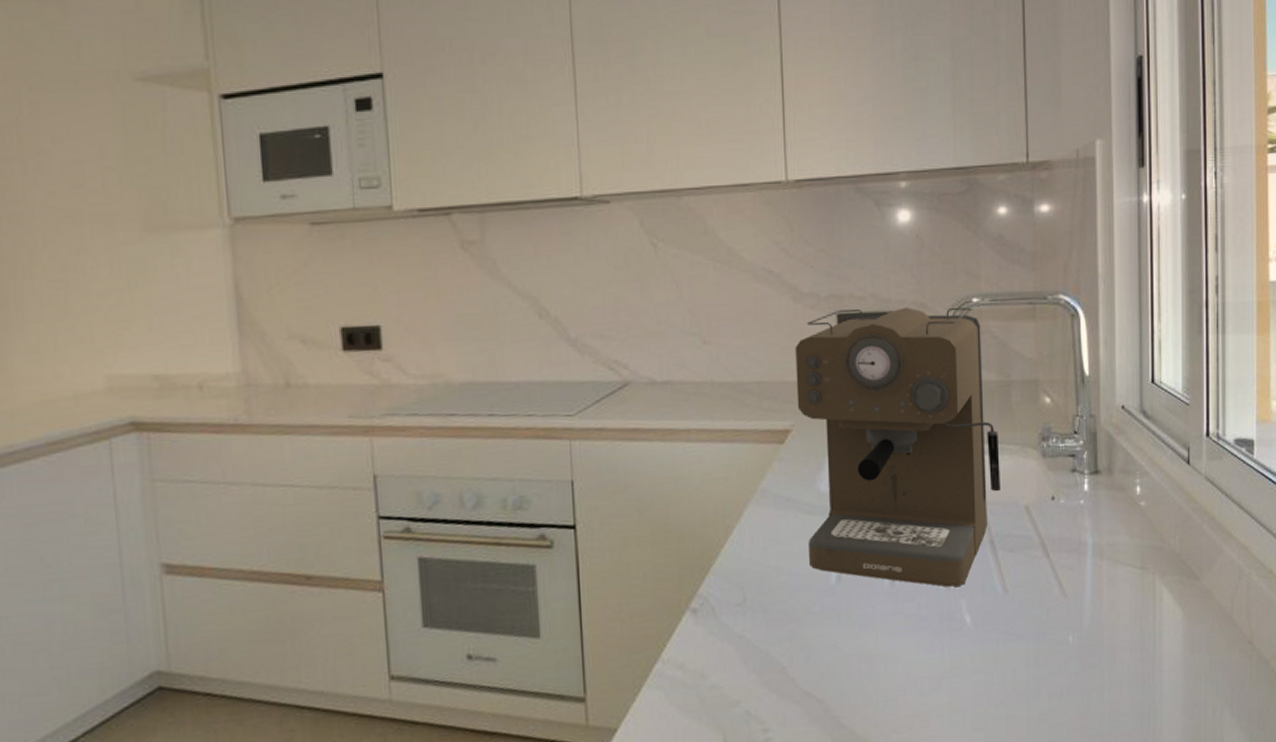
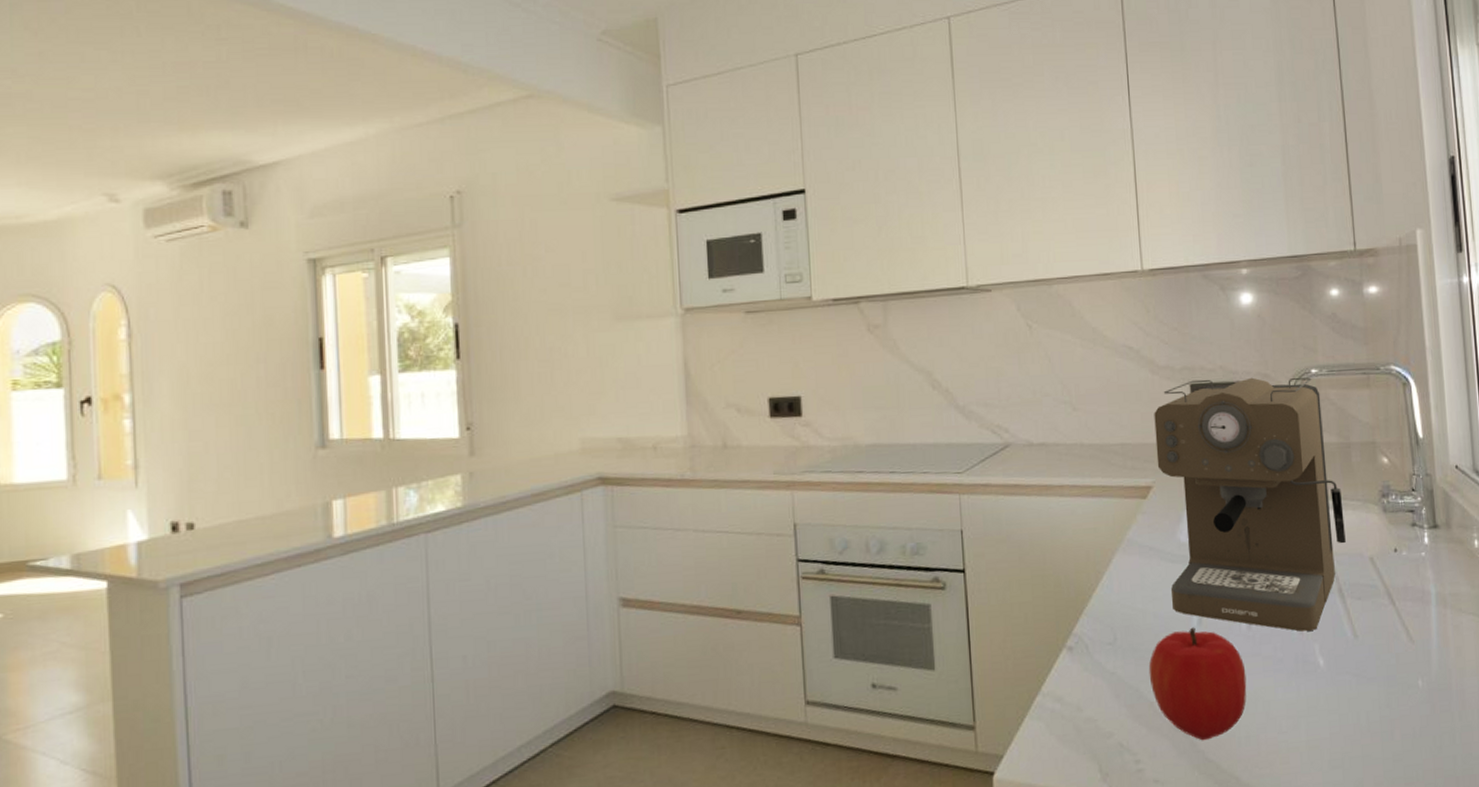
fruit: none [781,584,887,706] -> present [1148,627,1247,741]

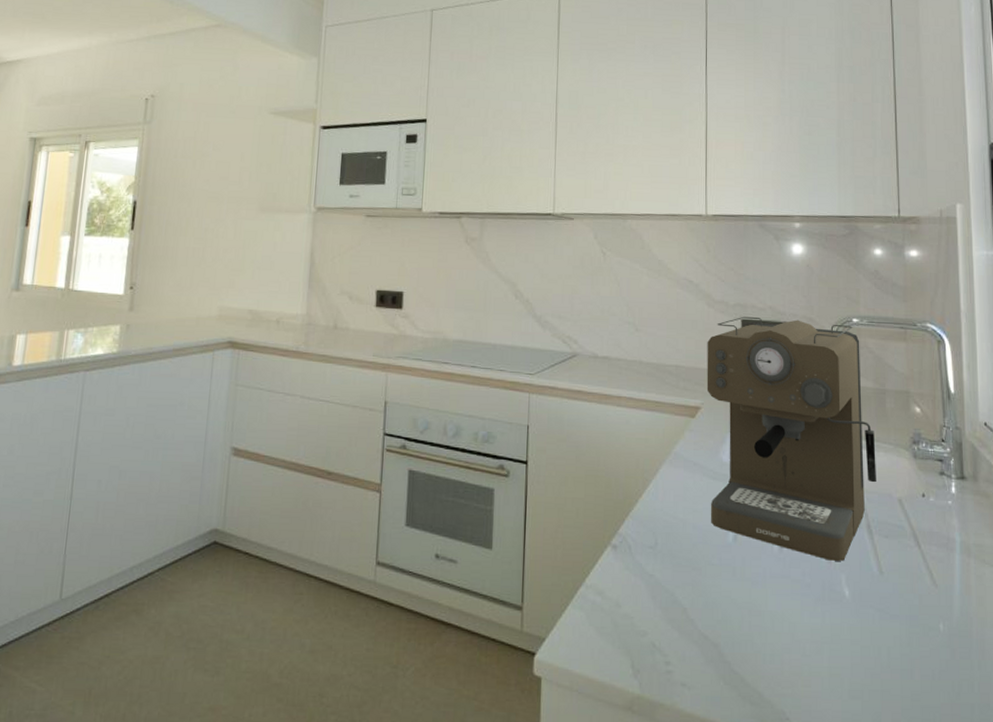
fruit: present [1148,627,1247,741] -> none [684,542,775,653]

